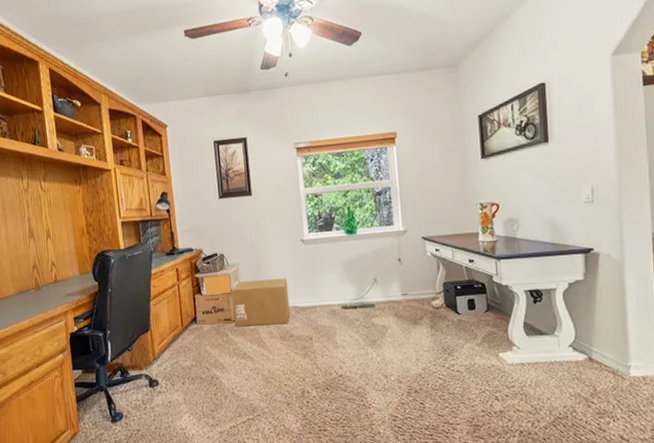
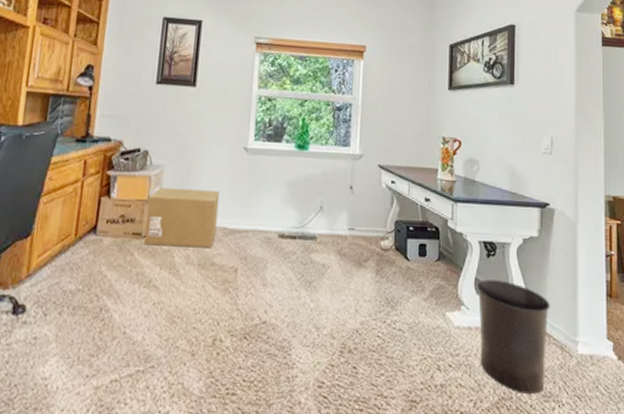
waste bin: none [526,321,600,413] -> present [477,279,550,394]

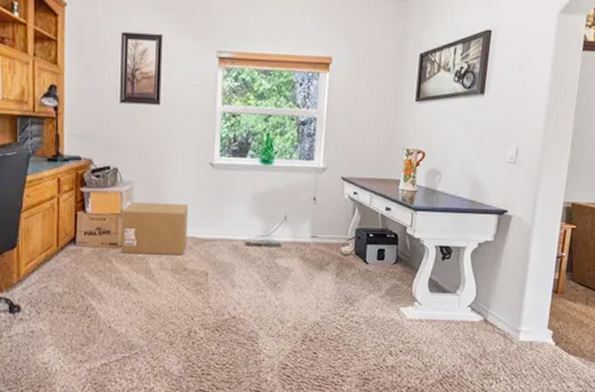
waste bin: present [477,279,550,394] -> none [428,279,498,373]

